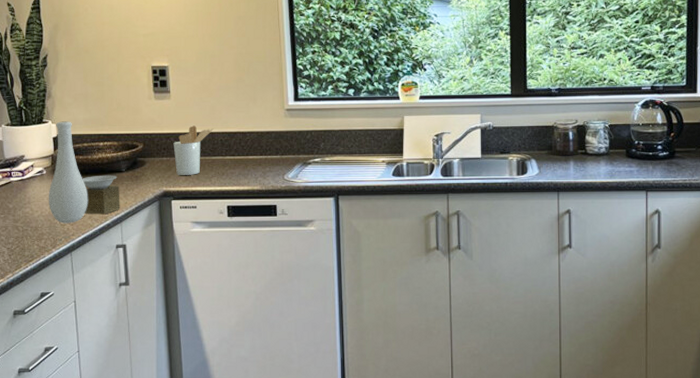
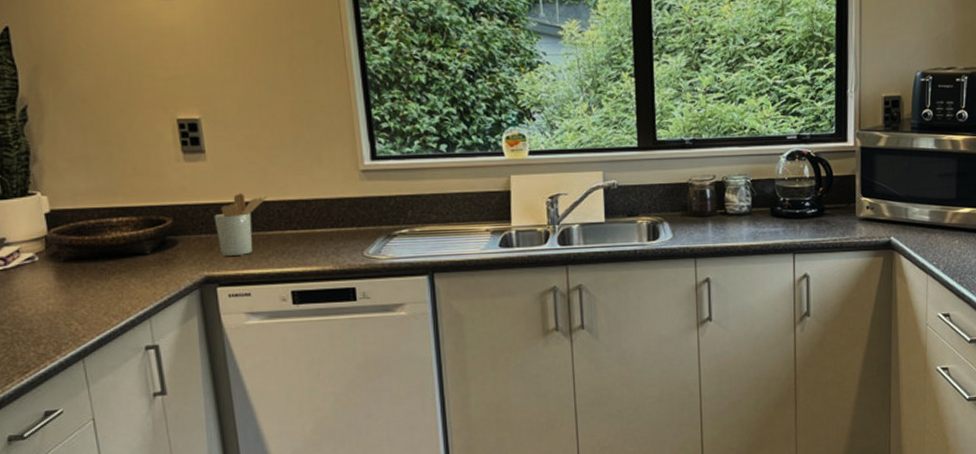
vase: present [48,121,120,224] -> none [44,192,147,323]

